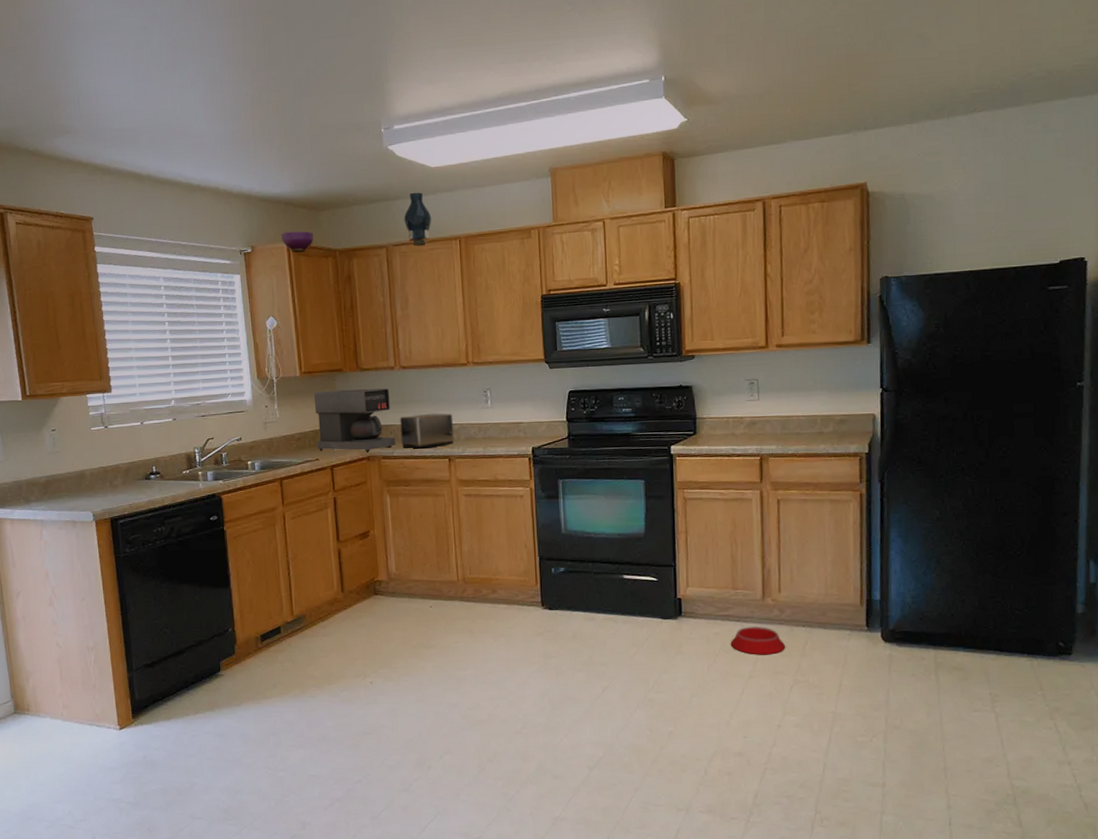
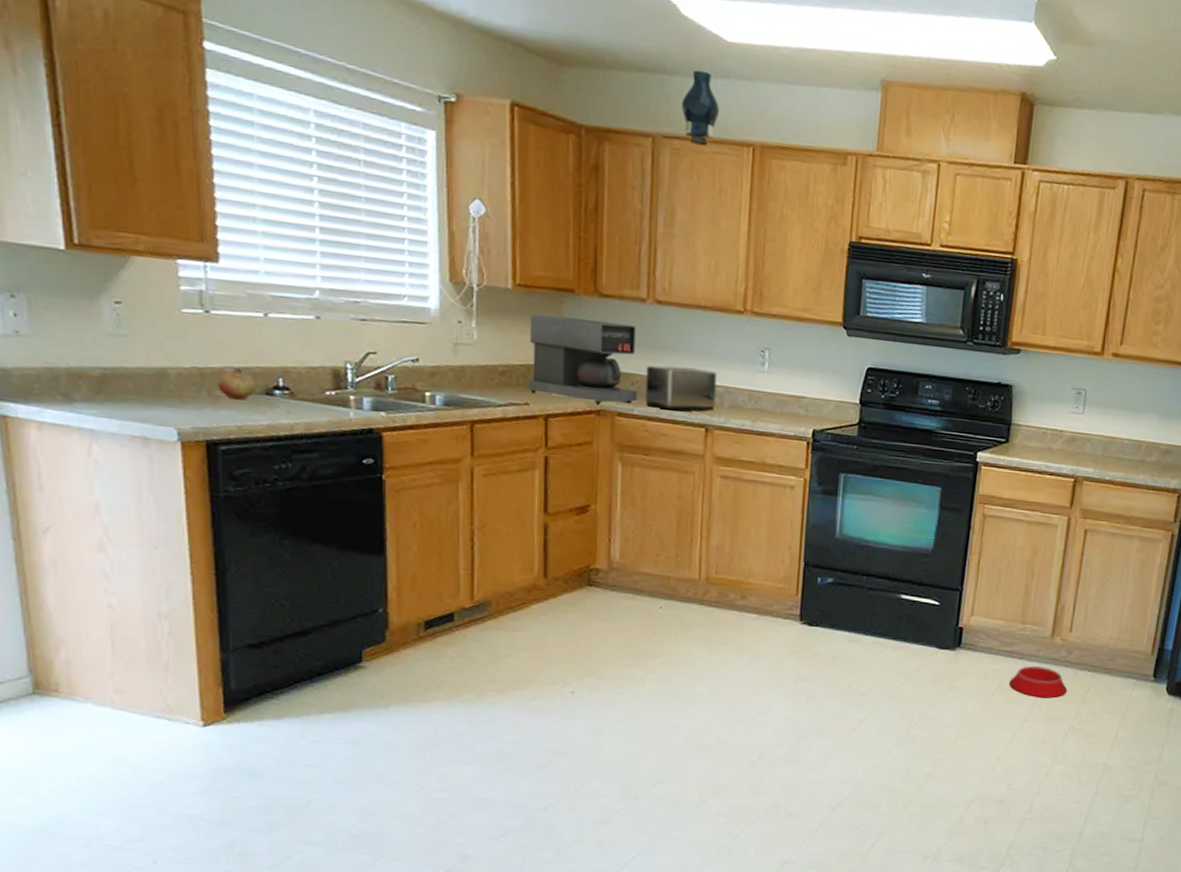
fruit: none [115,463,140,486] -> present [218,368,257,400]
bowl: present [280,231,314,253] -> none [502,84,551,120]

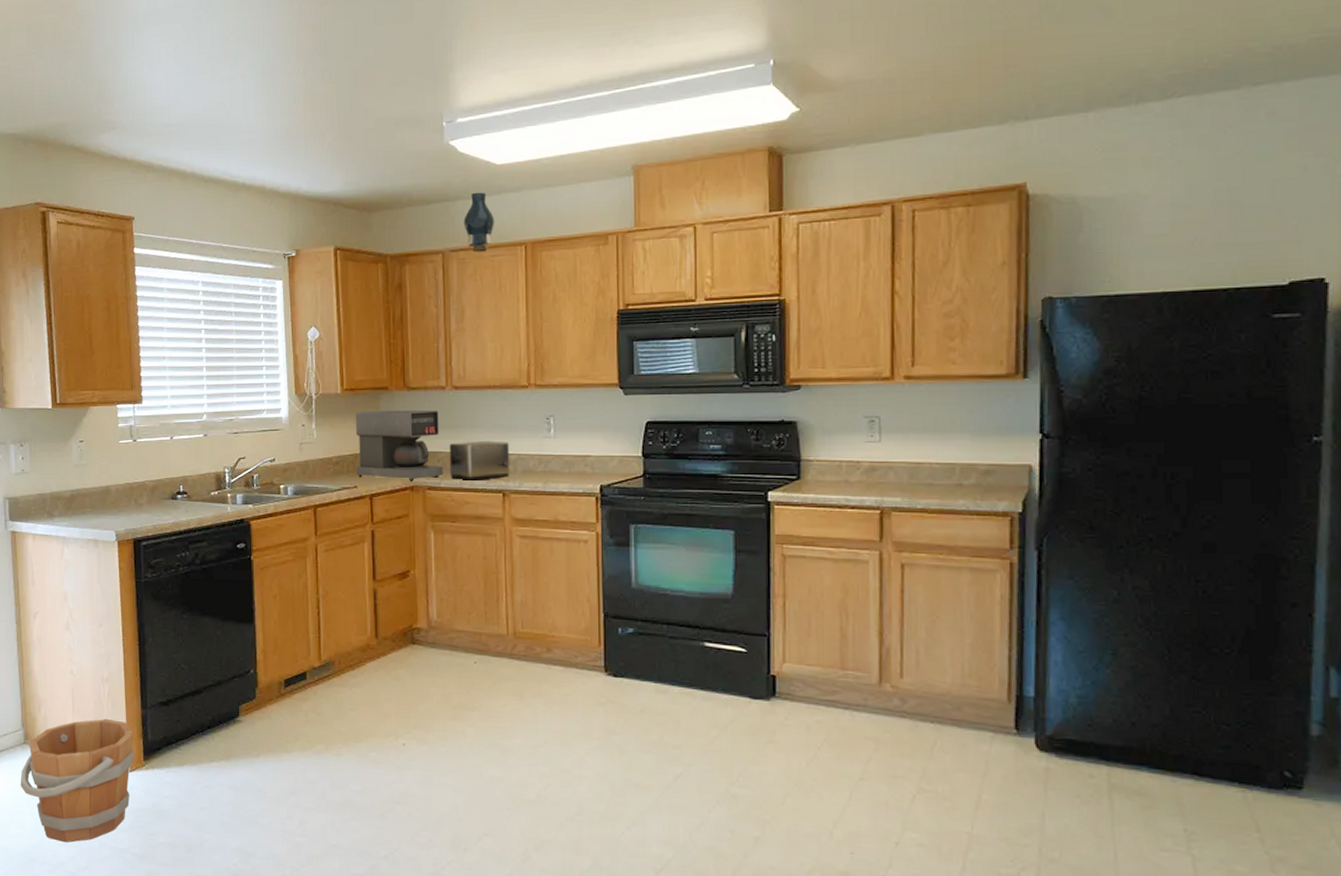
bucket: none [28,663,210,811] -> present [20,718,134,842]
fruit: present [218,368,257,400] -> none [141,480,166,505]
pet bowl: present [1010,666,1067,698] -> none [837,717,907,754]

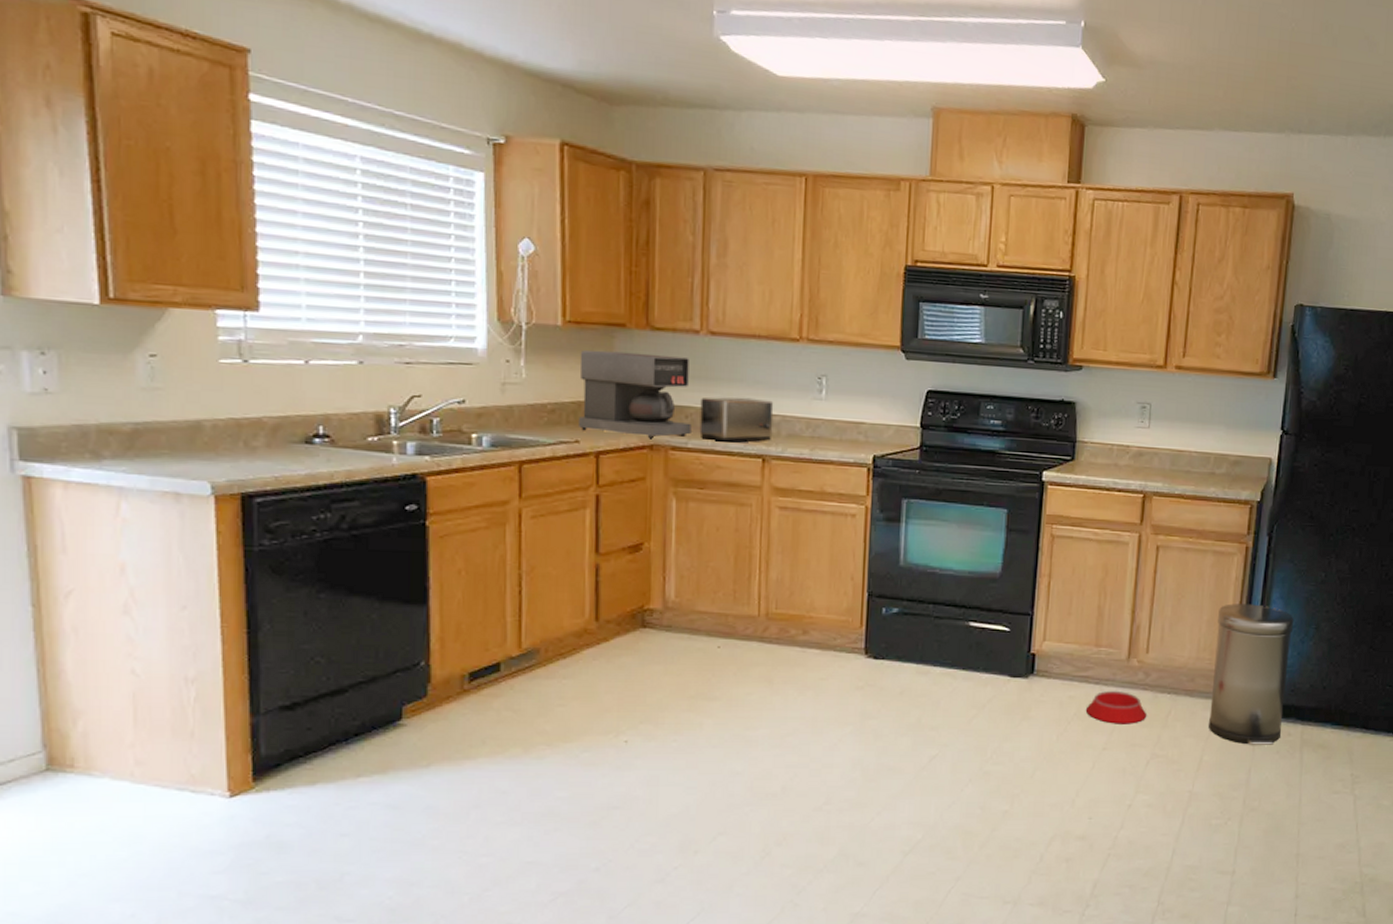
bucket: present [20,718,134,842] -> none [39,730,237,896]
vase: present [464,192,495,253] -> none [733,104,772,178]
pet bowl: none [837,717,907,754] -> present [1086,691,1146,724]
pedal bin: none [983,625,1083,789] -> present [1209,603,1294,746]

